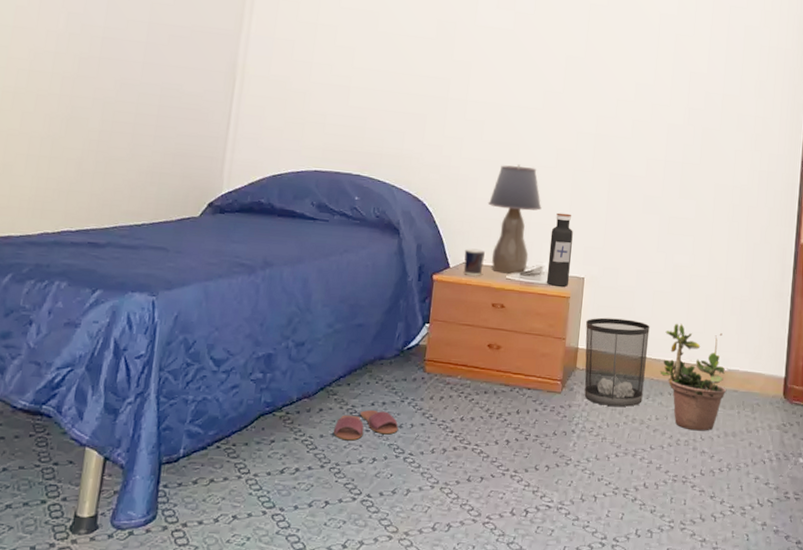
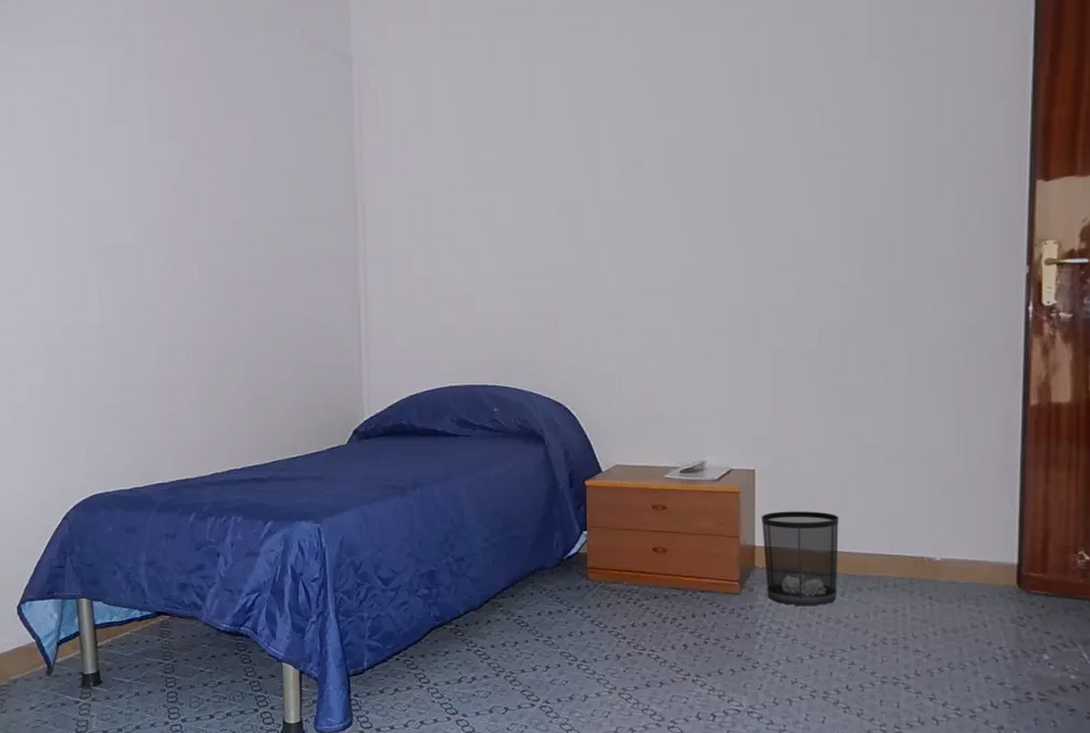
slippers: present [334,409,399,441] -> none [504,619,568,650]
mug: present [464,248,485,277] -> none [615,449,638,479]
table lamp: present [488,164,542,274] -> none [635,353,697,473]
water bottle: present [546,212,573,287] -> none [710,401,738,483]
potted plant: present [660,323,726,431] -> none [855,511,941,628]

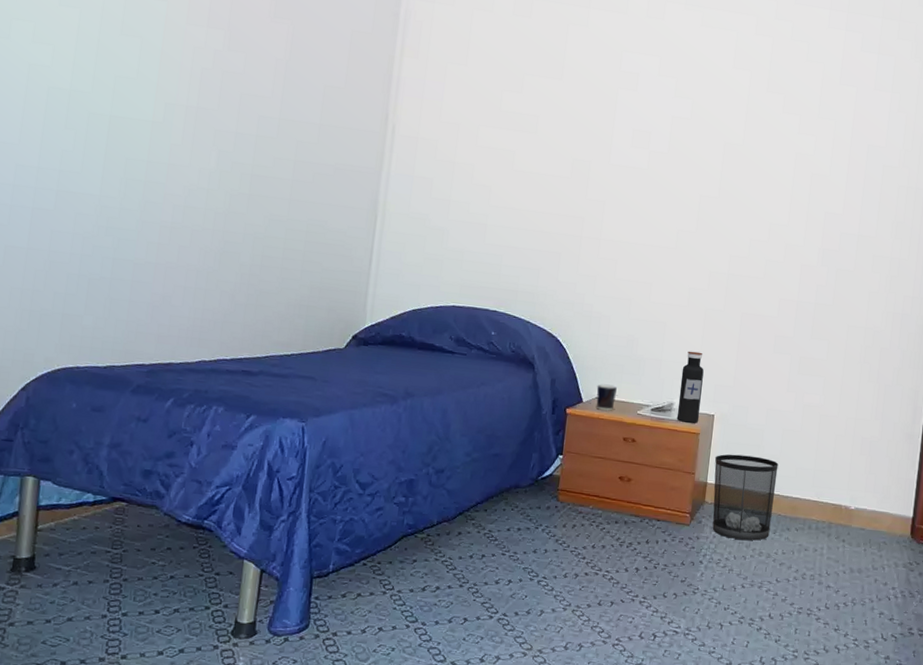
mug: none [615,449,638,479] -> present [596,384,617,412]
water bottle: none [710,401,738,483] -> present [676,351,704,424]

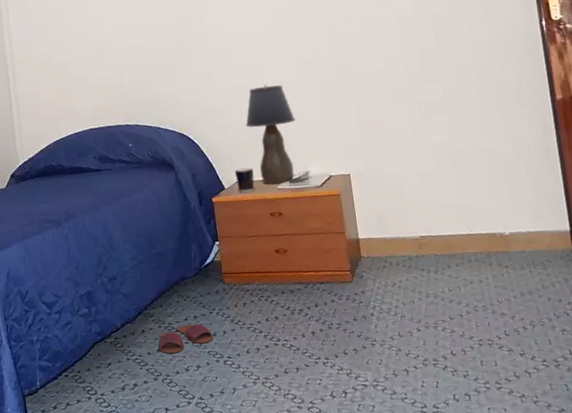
slippers: none [472,535,533,563] -> present [158,324,213,354]
table lamp: none [620,303,673,410] -> present [245,85,295,185]
water bottle: present [676,351,704,424] -> none [309,119,337,188]
waste bin: present [712,454,779,541] -> none [360,204,432,287]

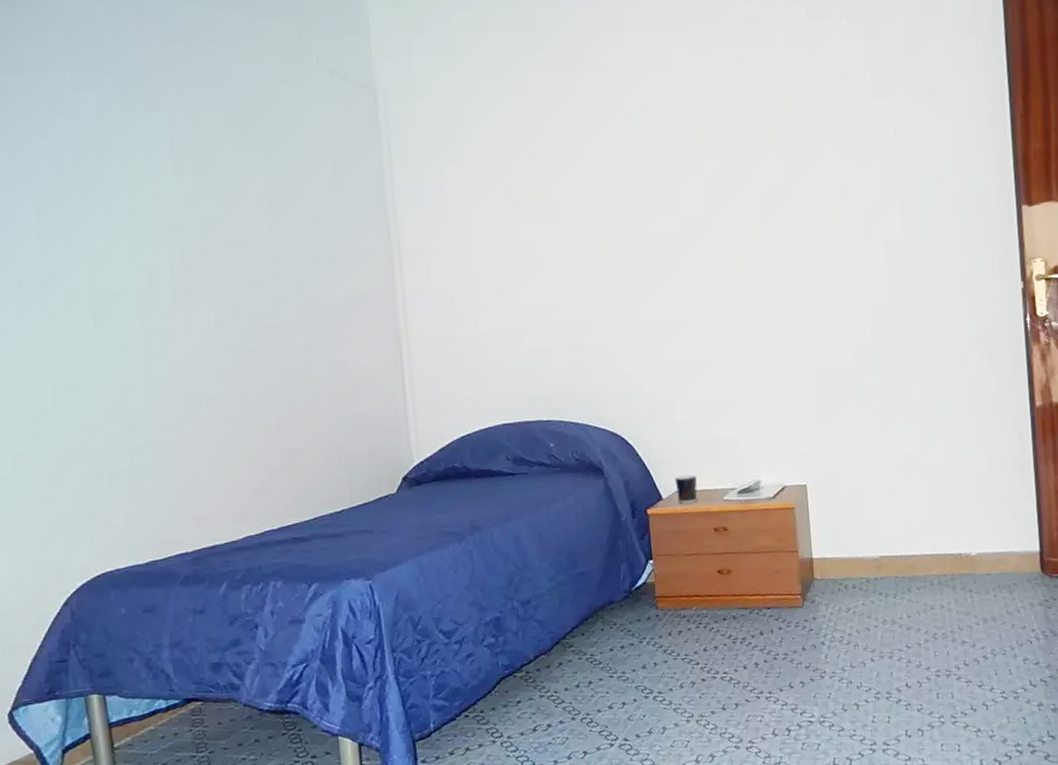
slippers: present [158,324,213,354] -> none [577,655,642,690]
table lamp: present [245,85,295,185] -> none [689,378,748,495]

